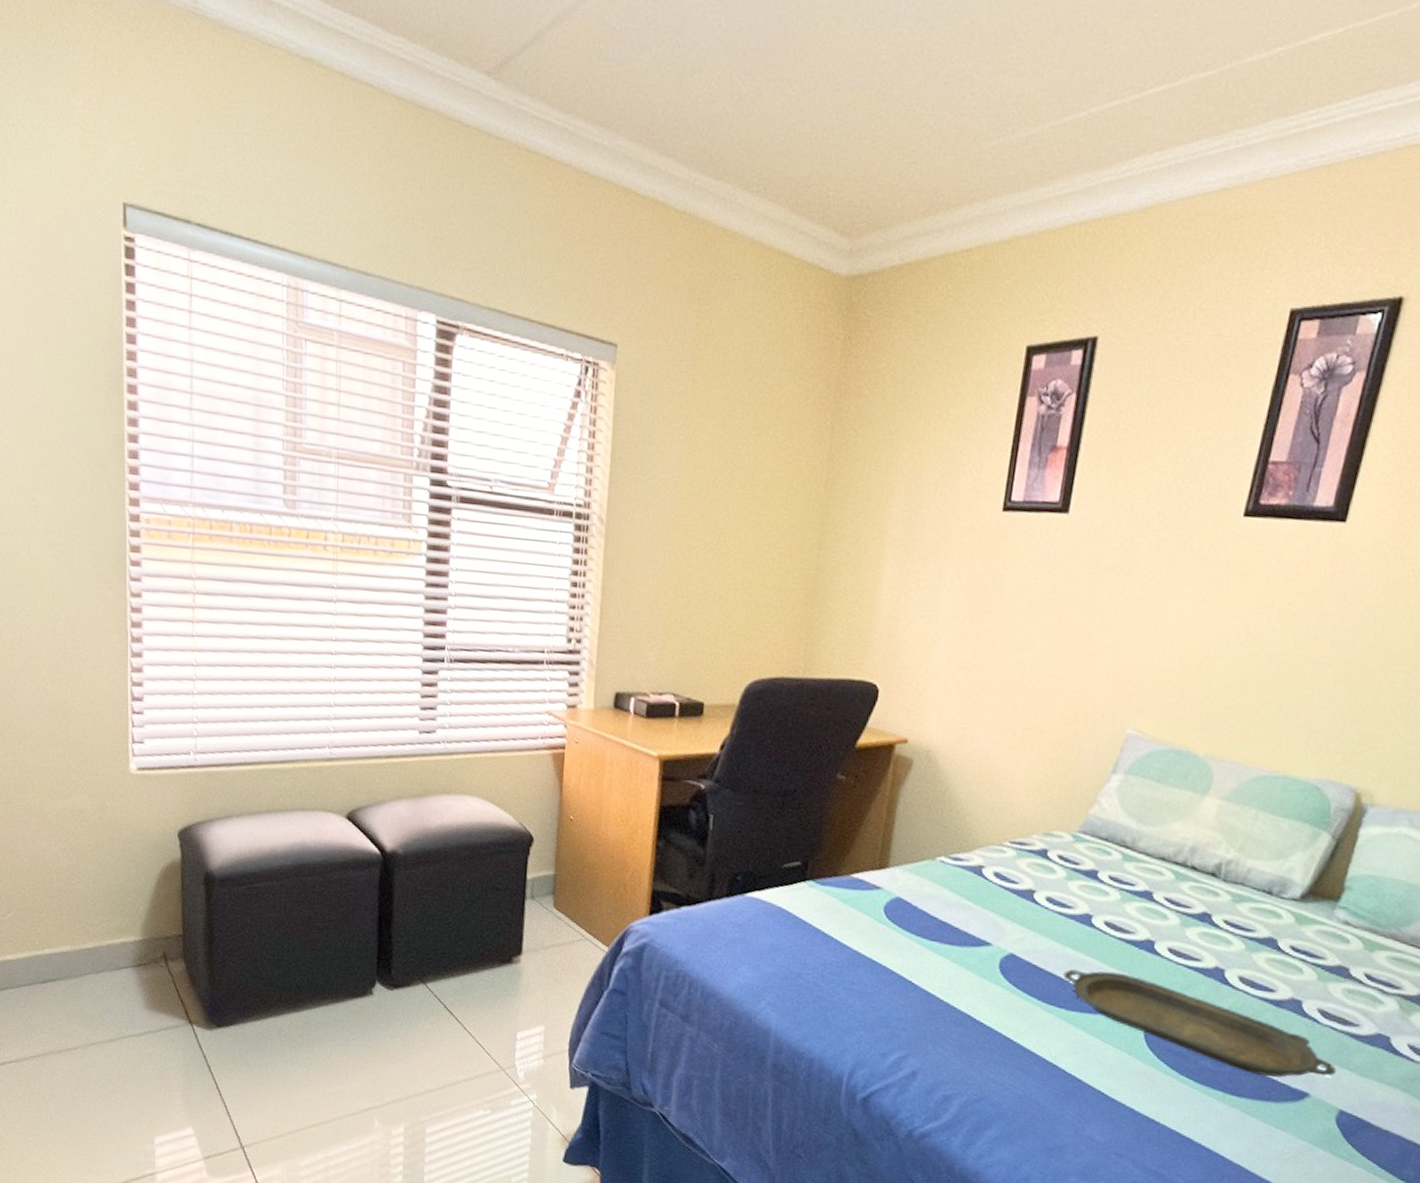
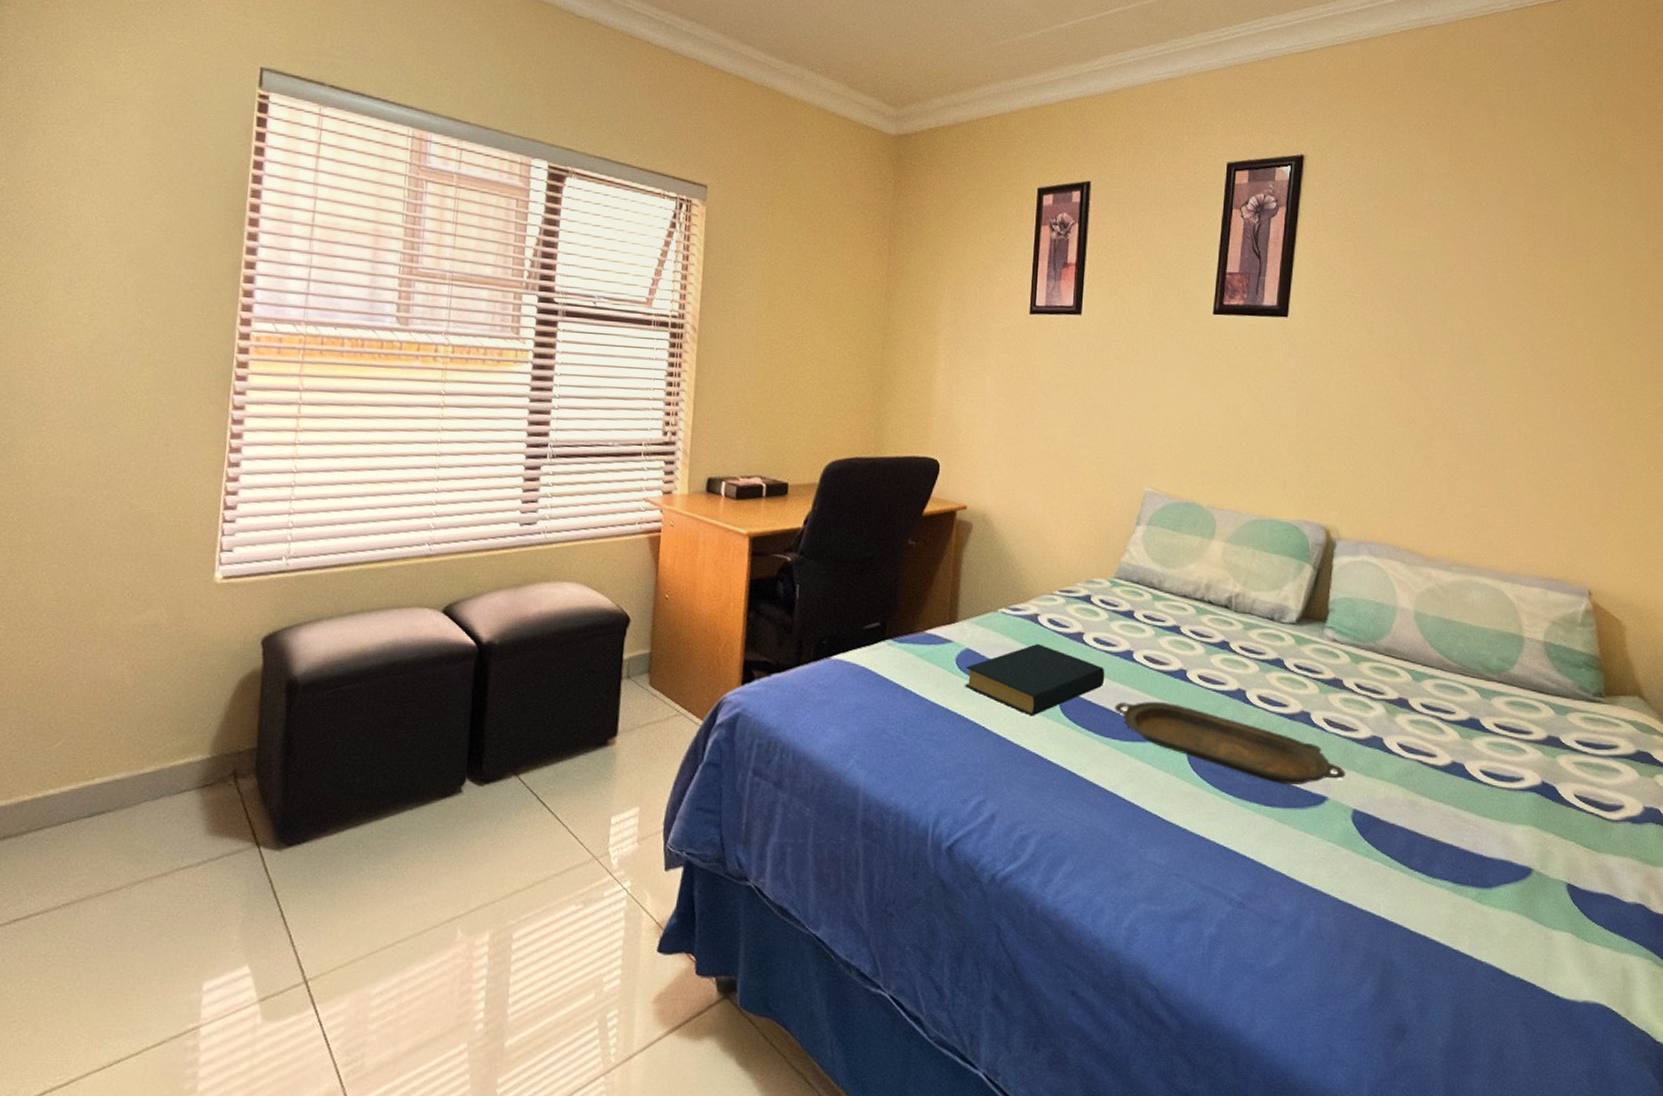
hardback book: none [891,897,1057,975] -> present [964,643,1105,716]

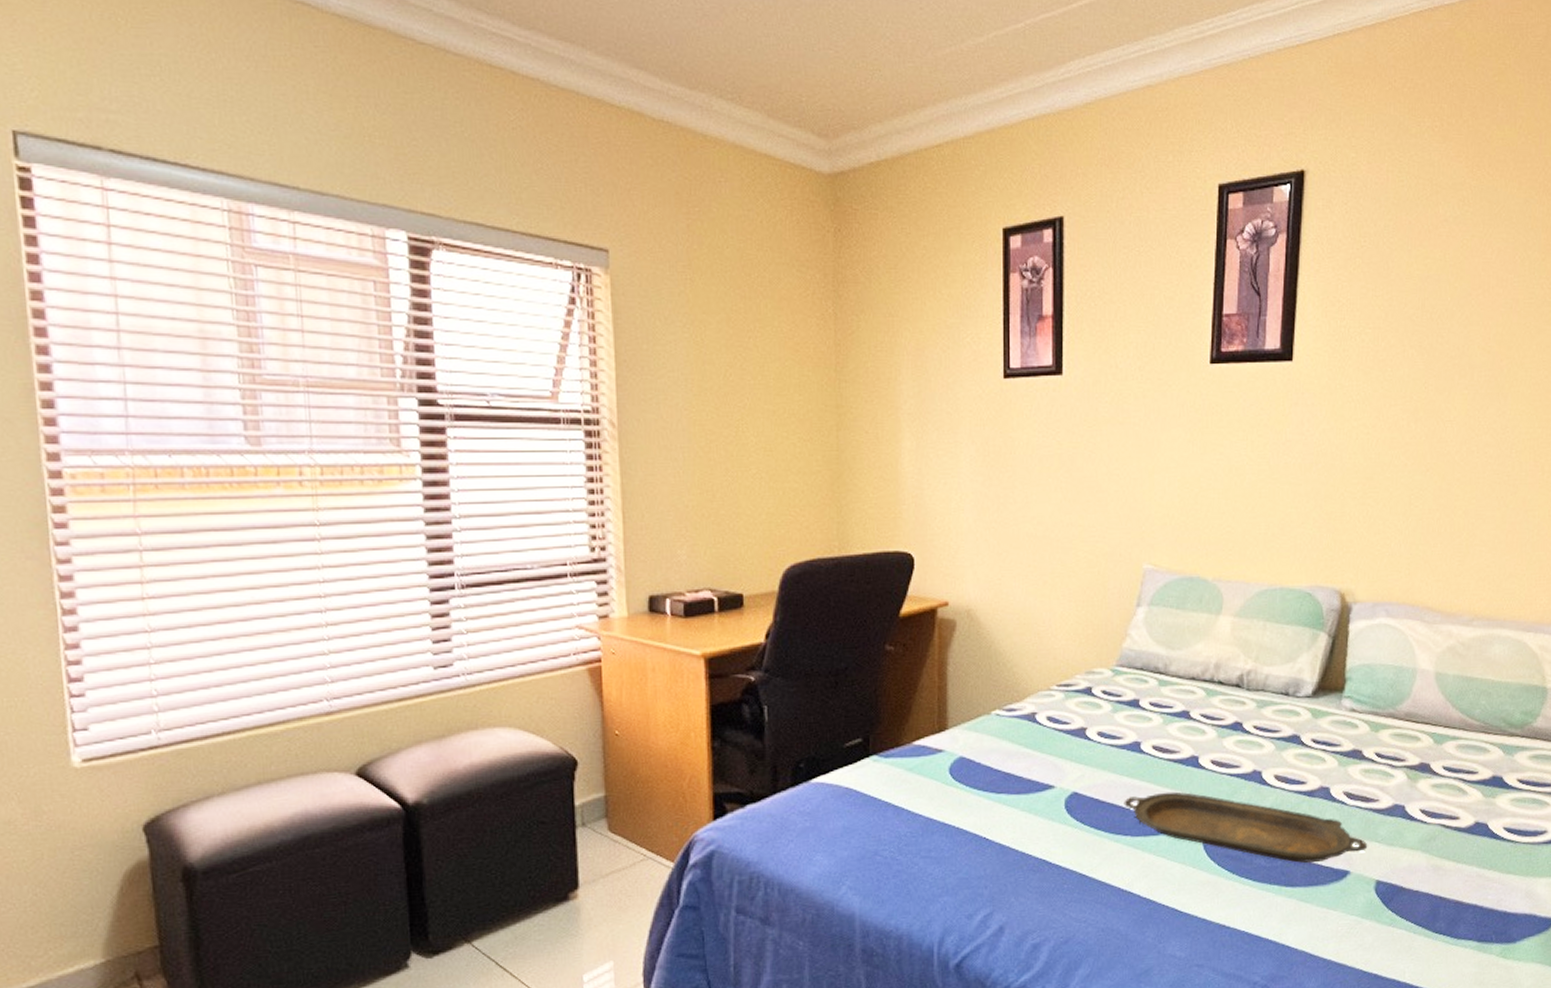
hardback book: present [964,643,1105,716] -> none [960,743,1112,821]

